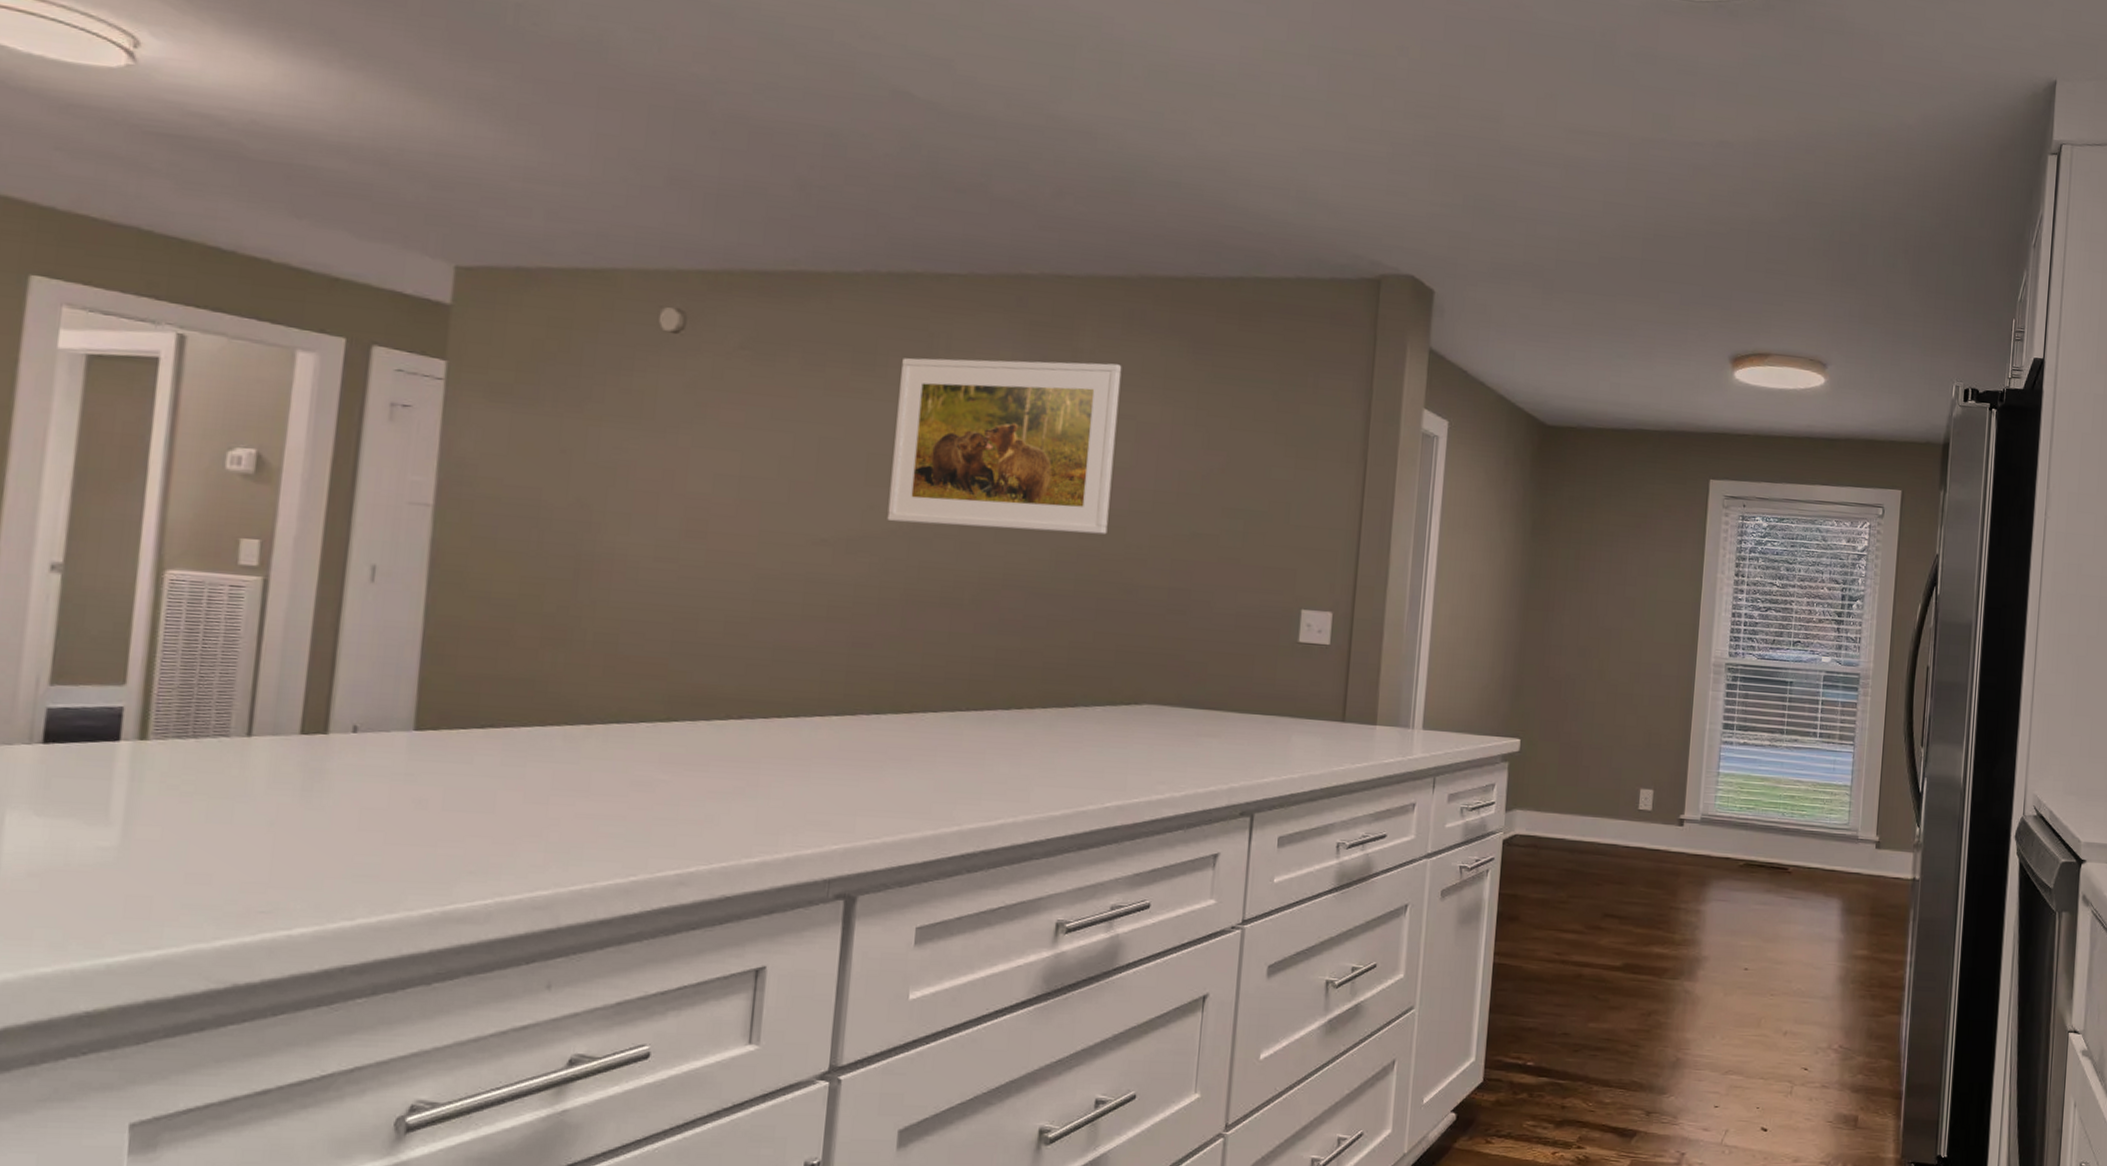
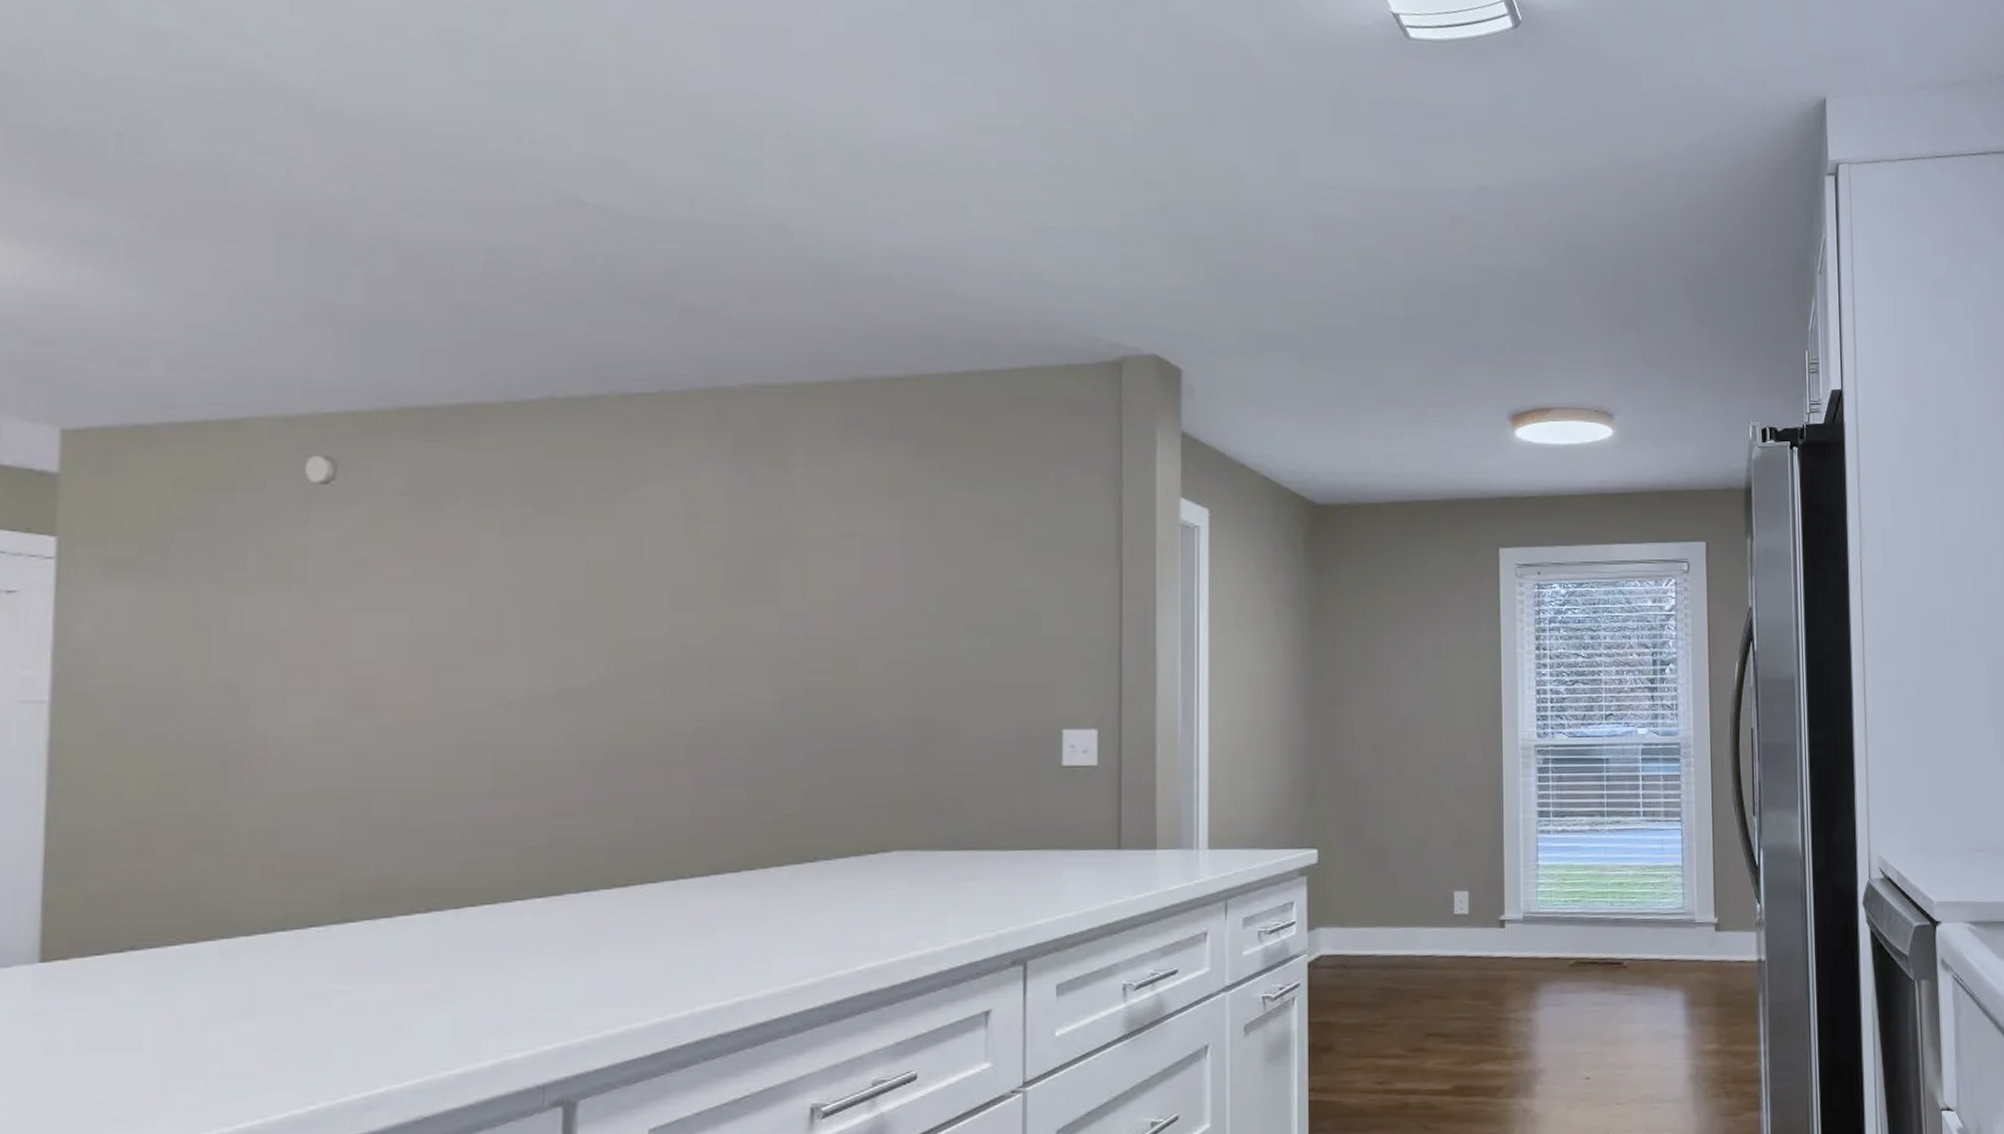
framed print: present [887,357,1122,535] -> none [584,477,841,674]

